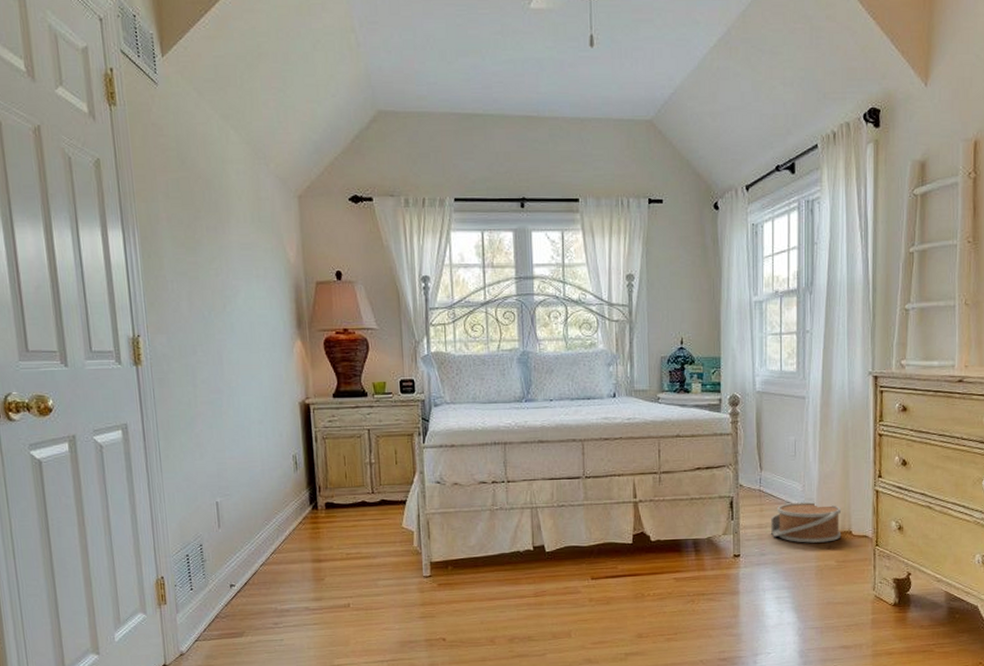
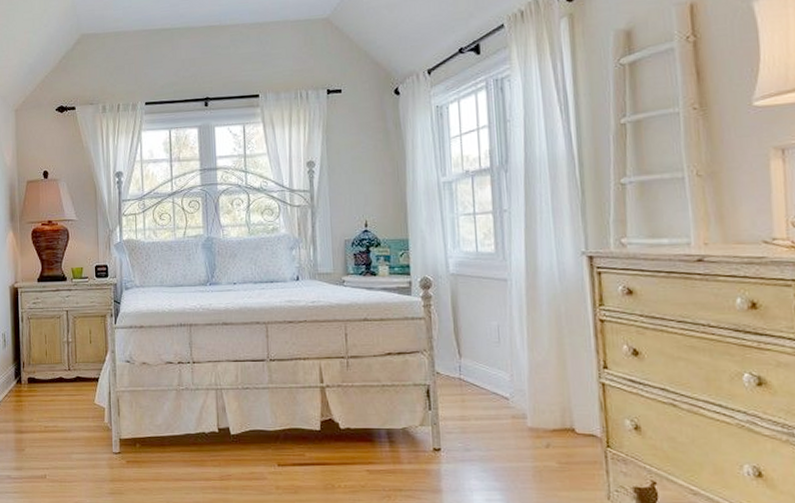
basket: present [771,502,842,543] -> none [475,394,562,440]

